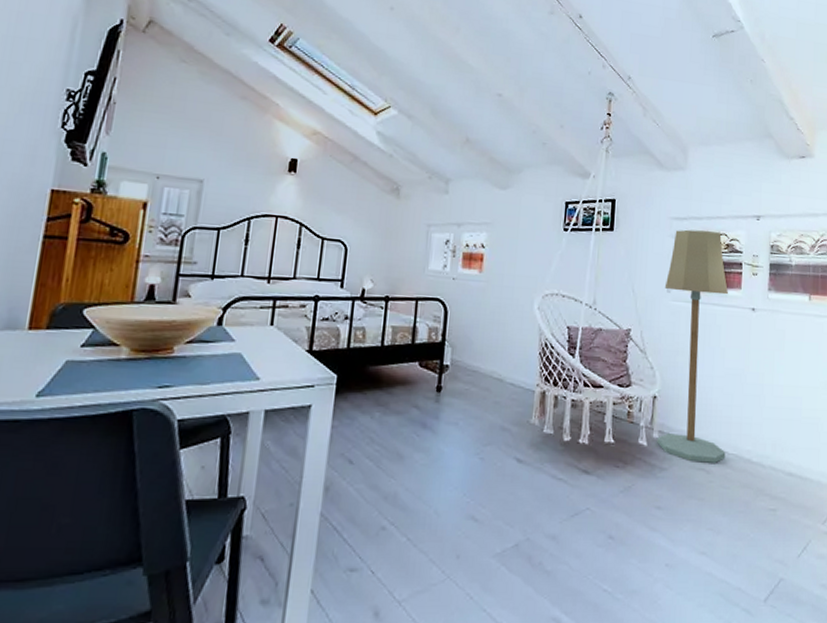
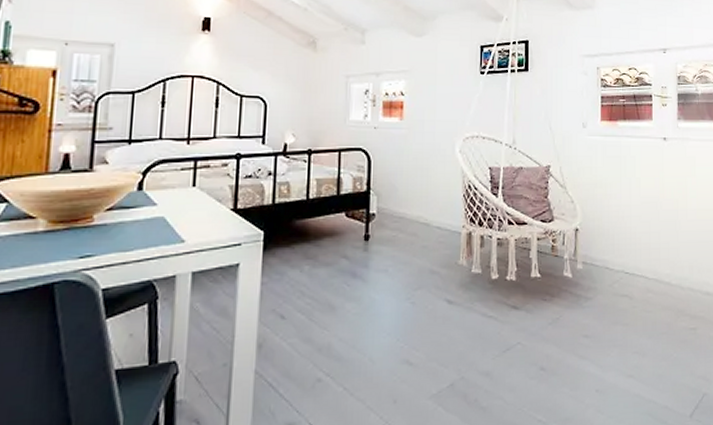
floor lamp: present [657,229,728,463] -> none [580,66,646,290]

